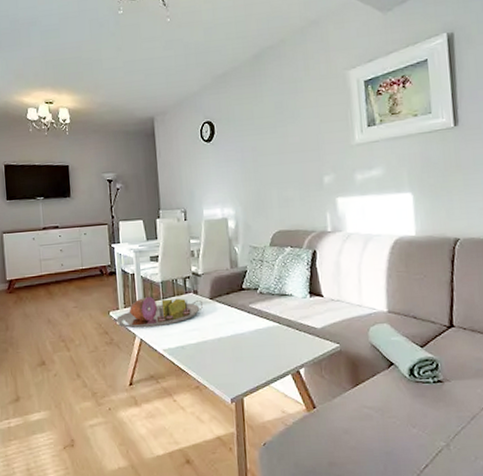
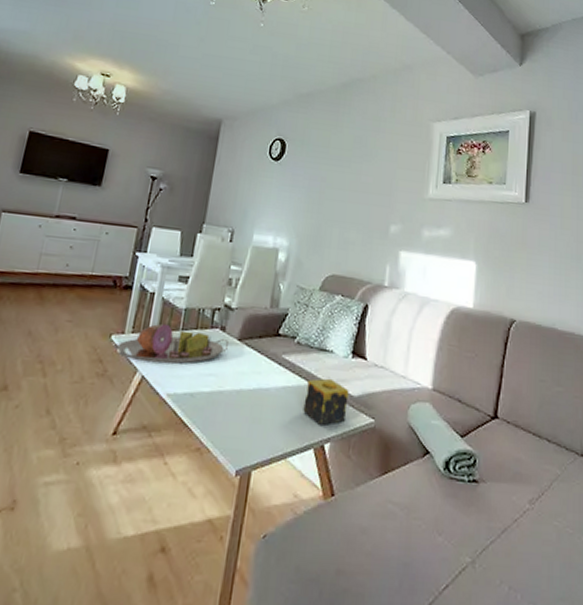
candle: none [275,317,314,355] -> present [303,378,349,425]

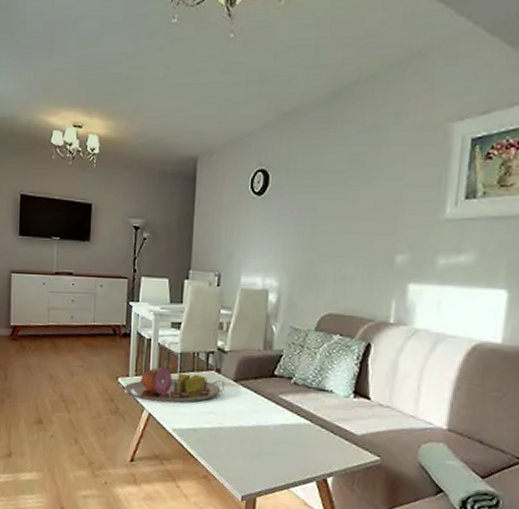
candle: present [303,378,349,425] -> none [303,417,351,461]

